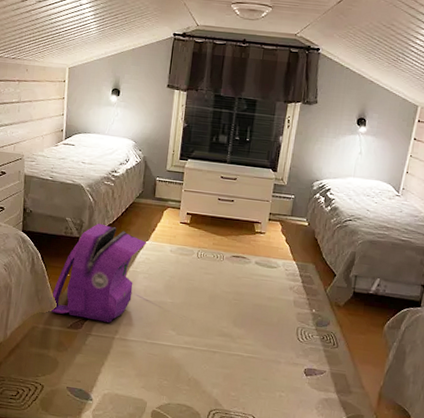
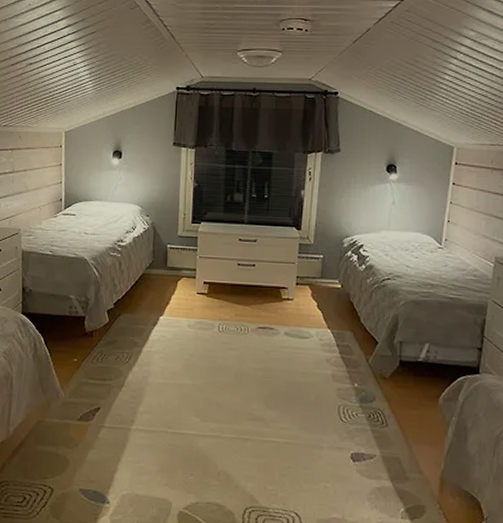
backpack: present [49,223,147,323] -> none [56,299,161,412]

